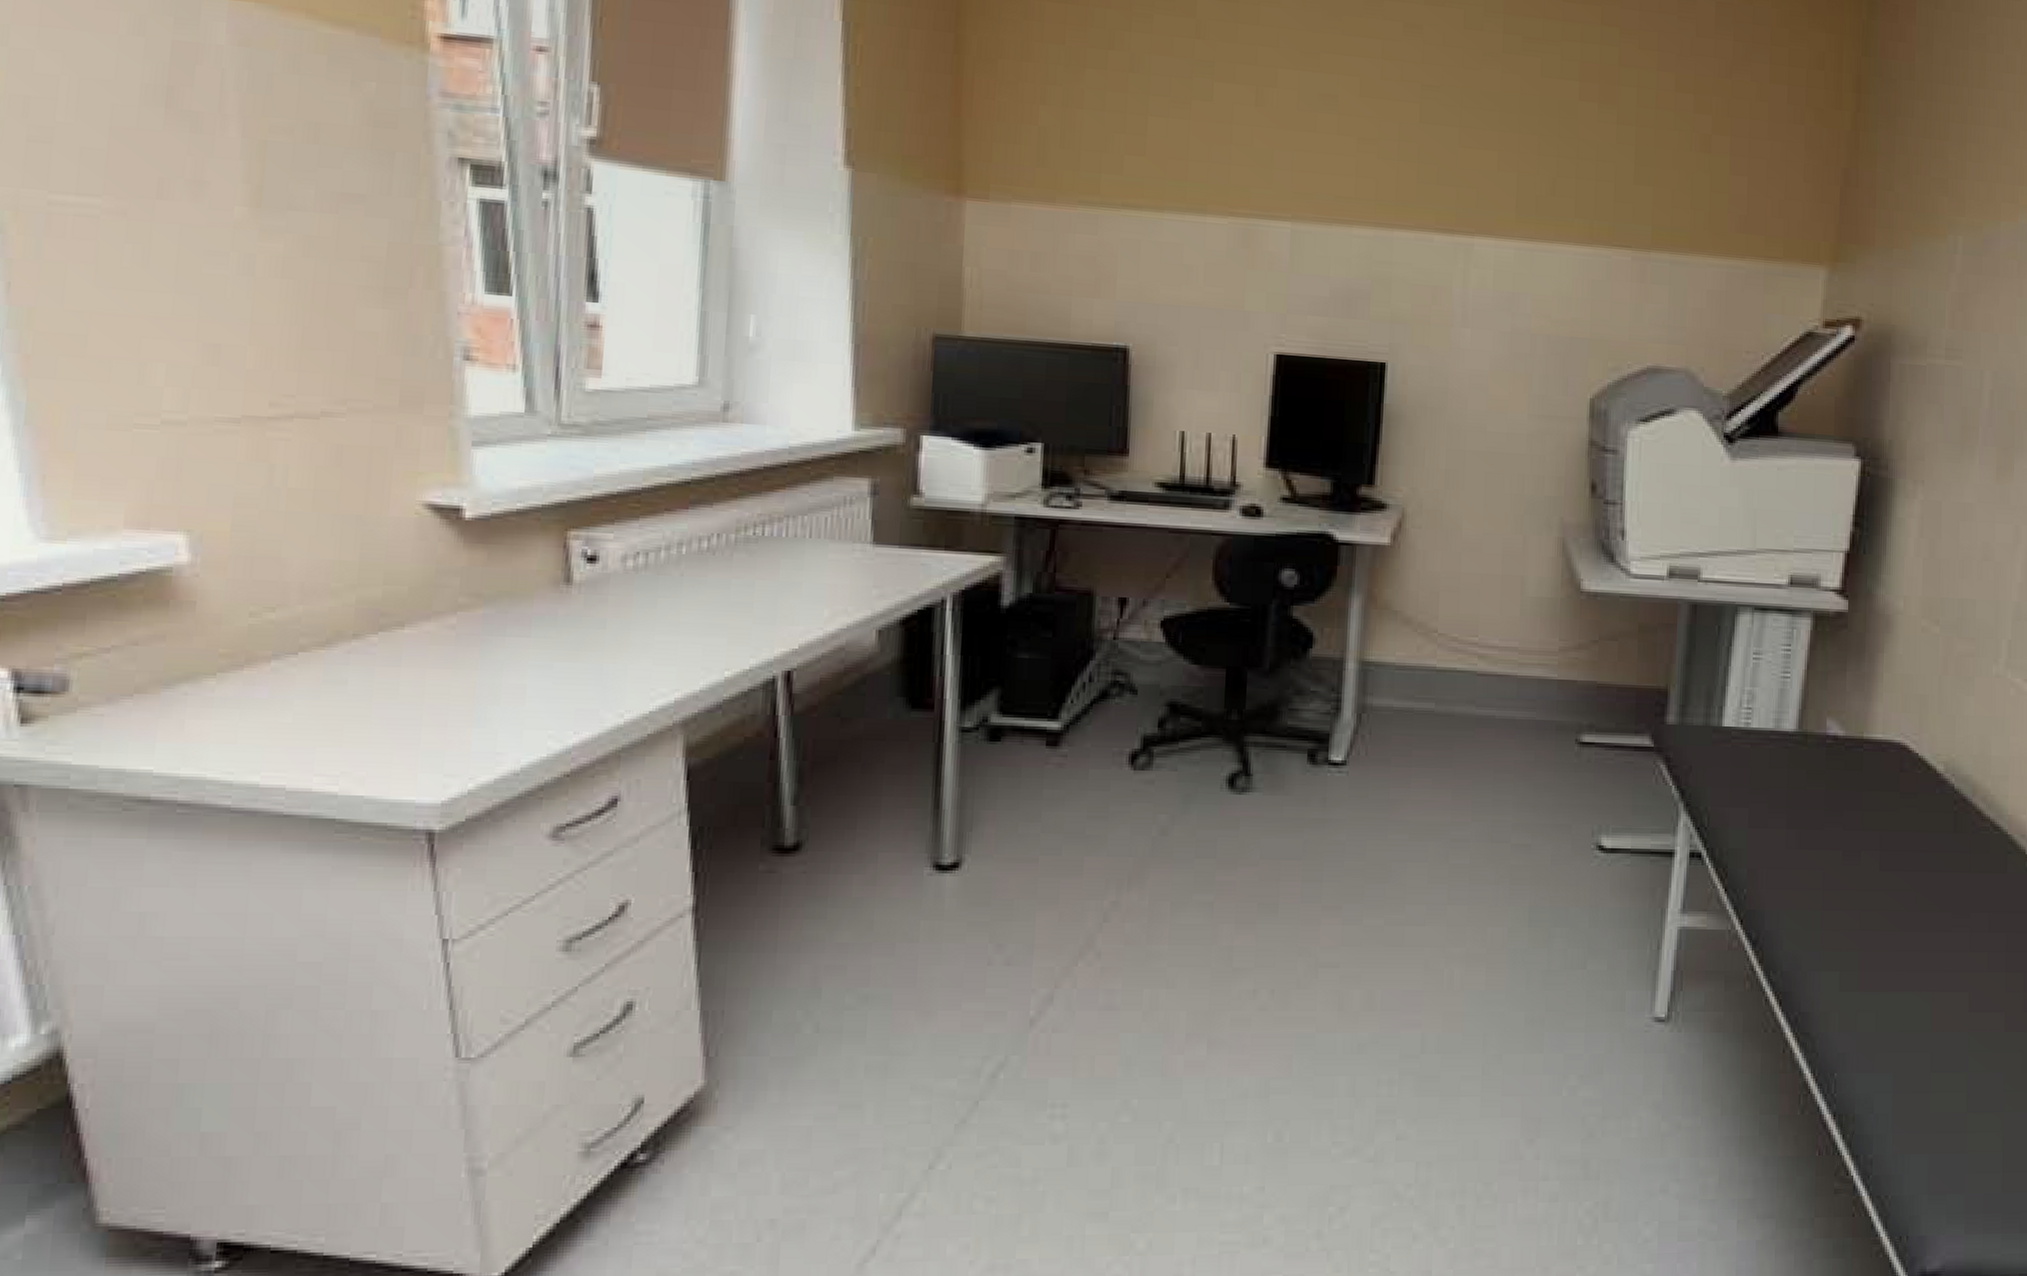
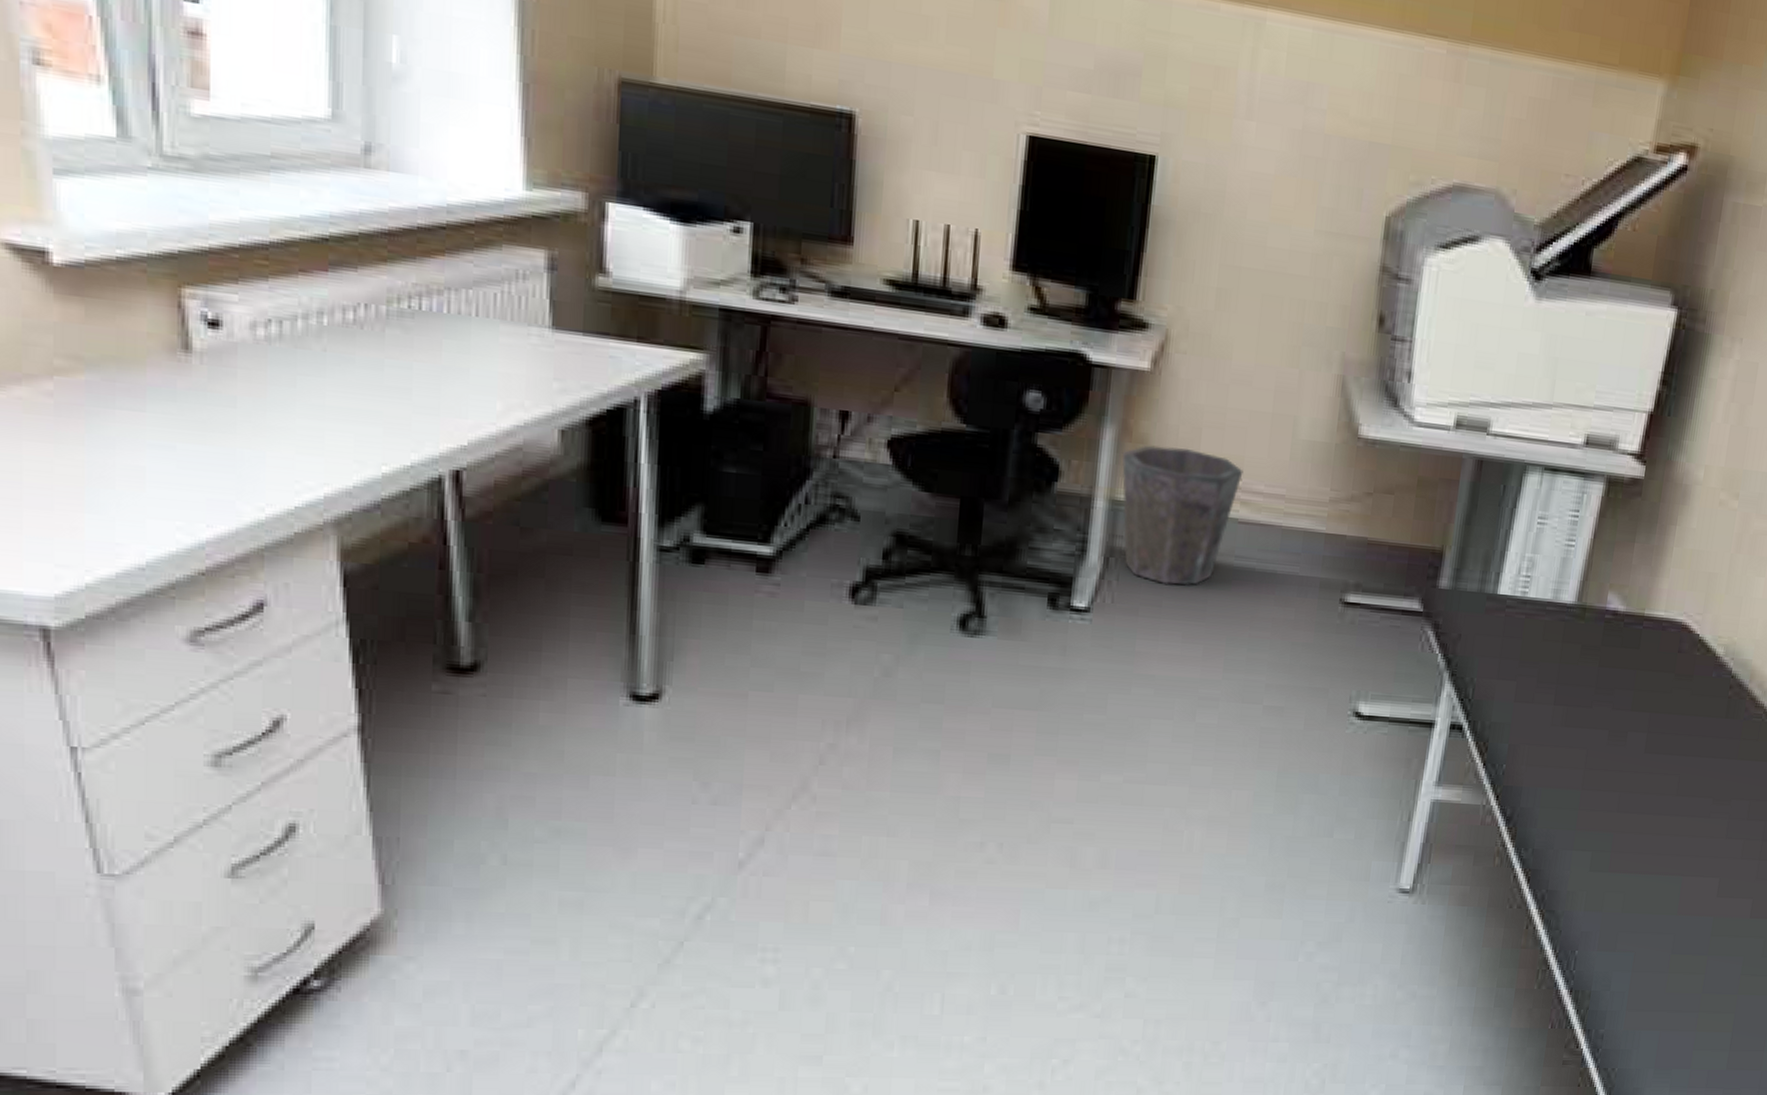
waste bin: none [1369,611,1479,736] -> present [1121,446,1243,586]

